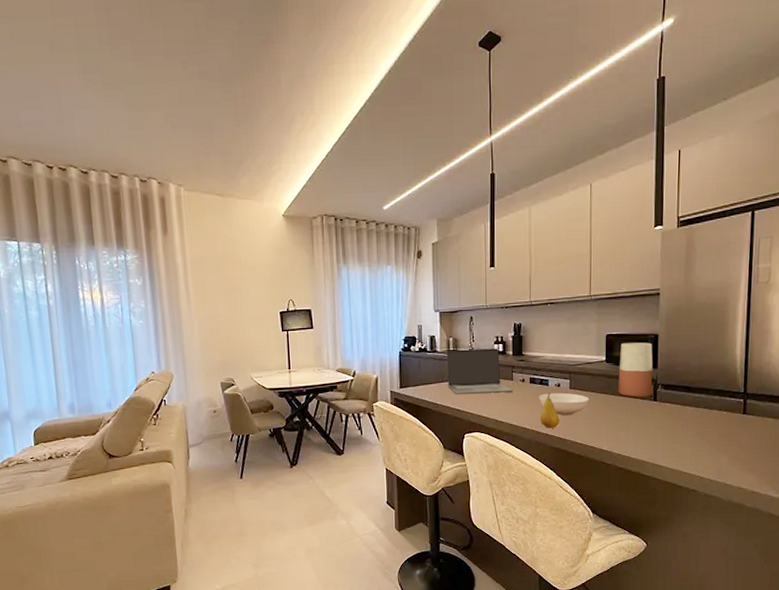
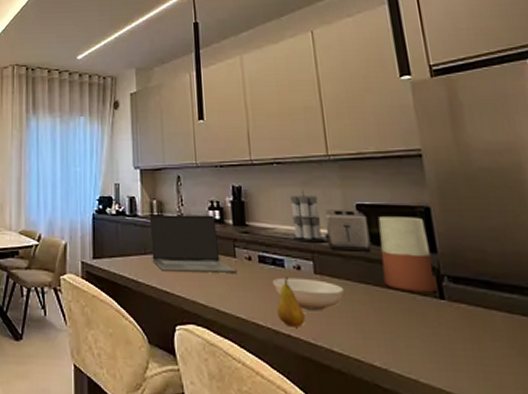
spice rack: none [556,324,580,367] -> present [289,190,325,244]
toaster: none [580,339,613,371] -> present [324,210,372,252]

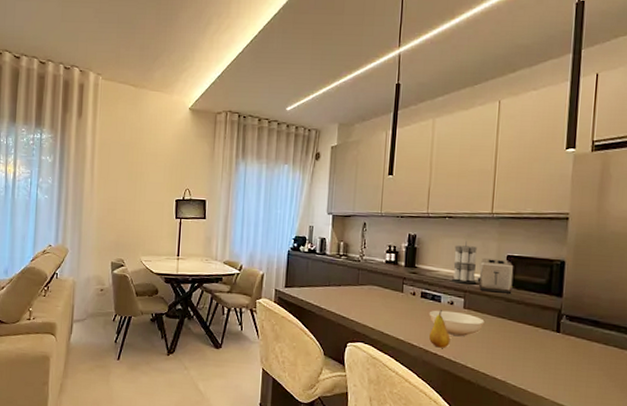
laptop: present [149,214,237,273] -> none [334,254,402,305]
vase: present [377,217,438,293] -> none [517,266,558,328]

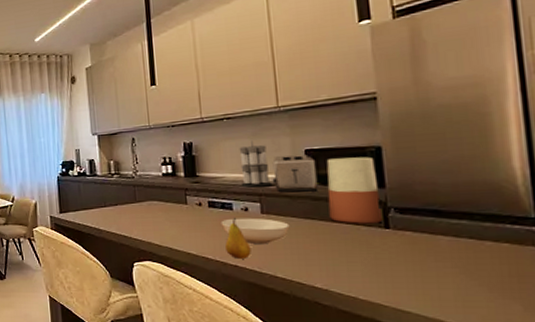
vase: none [517,266,558,328] -> present [326,156,384,224]

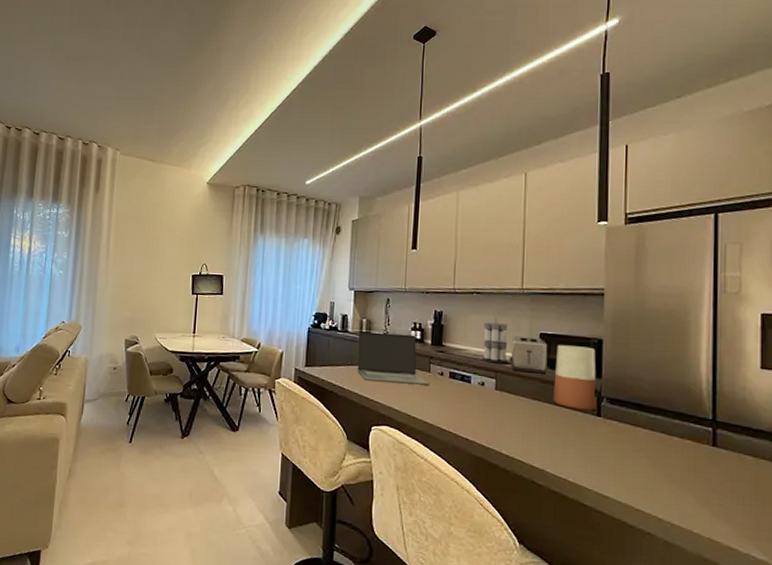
laptop: none [107,169,188,219] -> present [357,331,430,385]
bowl: present [220,218,290,245] -> none [458,391,519,421]
fruit: present [225,217,251,259] -> none [460,390,482,433]

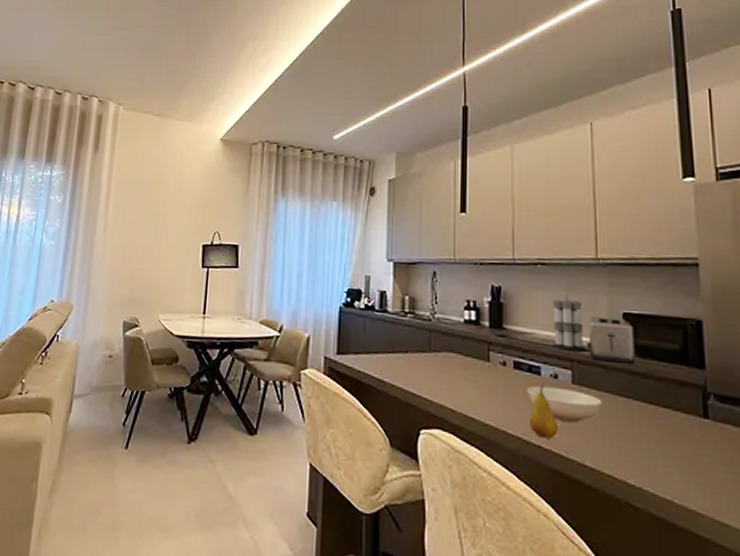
laptop: present [357,331,430,385] -> none [399,311,490,378]
bowl: none [458,391,519,421] -> present [526,385,603,423]
fruit: none [460,390,482,433] -> present [530,384,558,439]
vase: present [553,345,597,411] -> none [645,327,703,411]

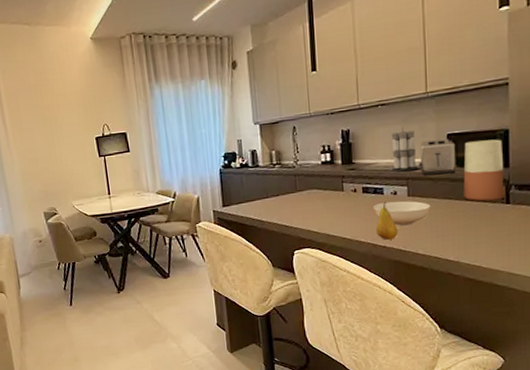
vase: none [645,327,703,411] -> present [463,139,506,202]

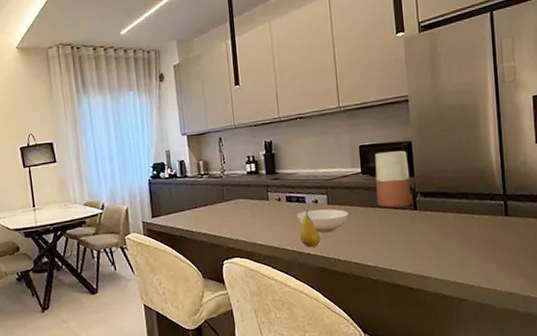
spice rack: present [391,126,419,173] -> none [310,138,336,182]
toaster: present [418,139,456,175] -> none [335,150,369,184]

